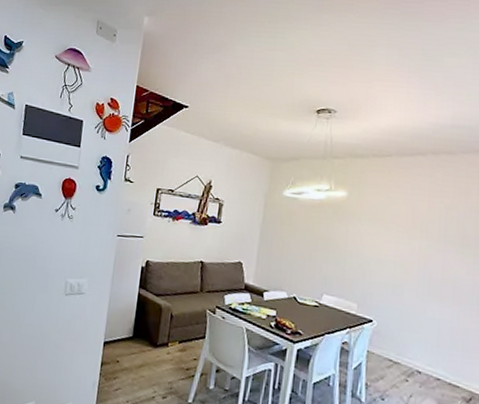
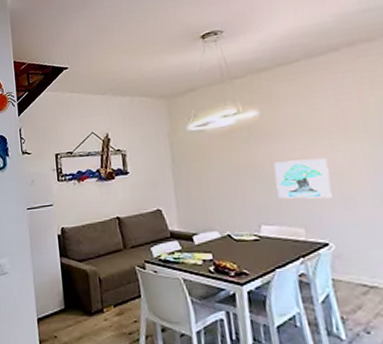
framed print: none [344,241,390,283] -> present [274,157,332,199]

